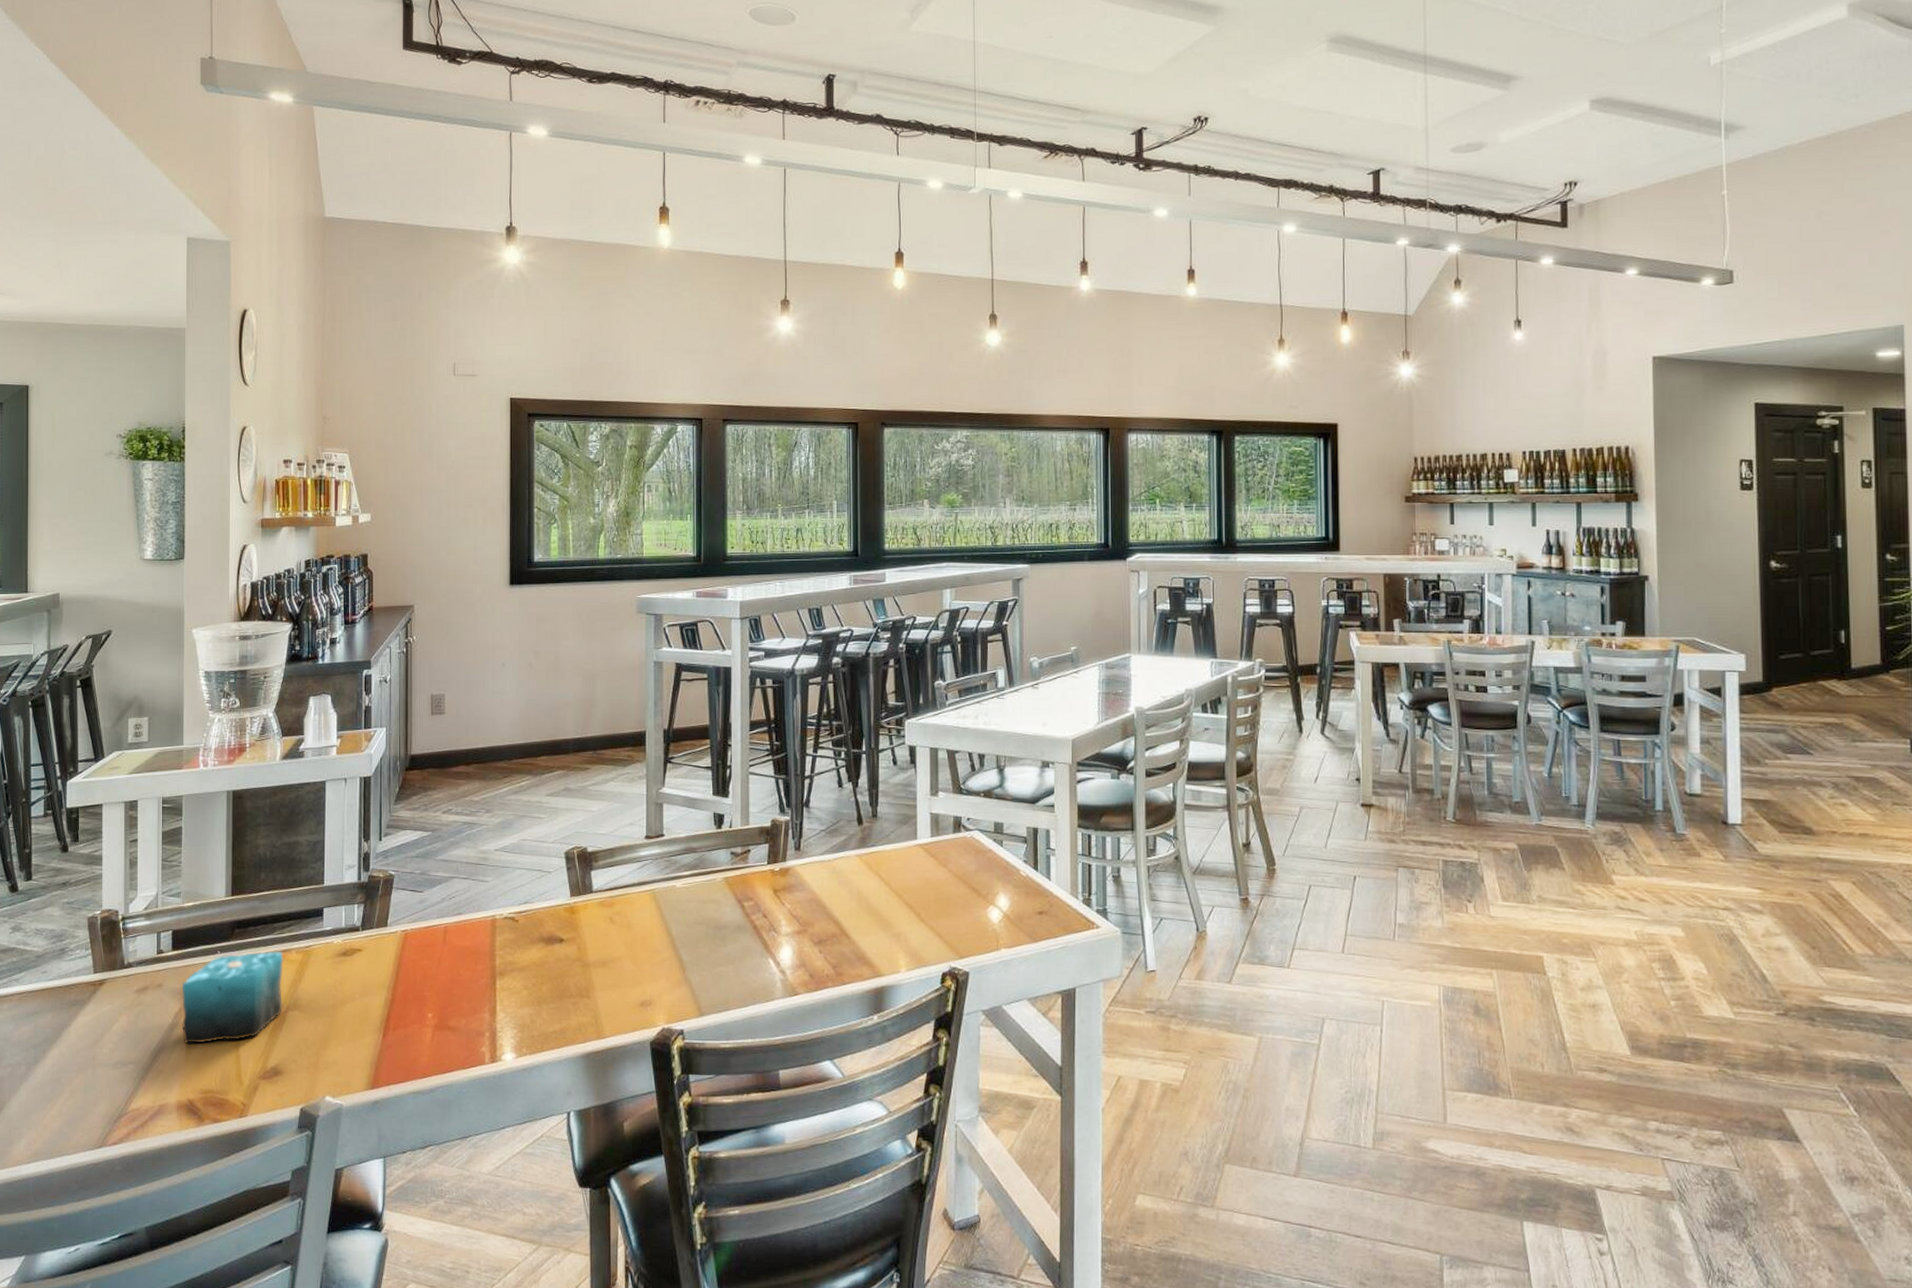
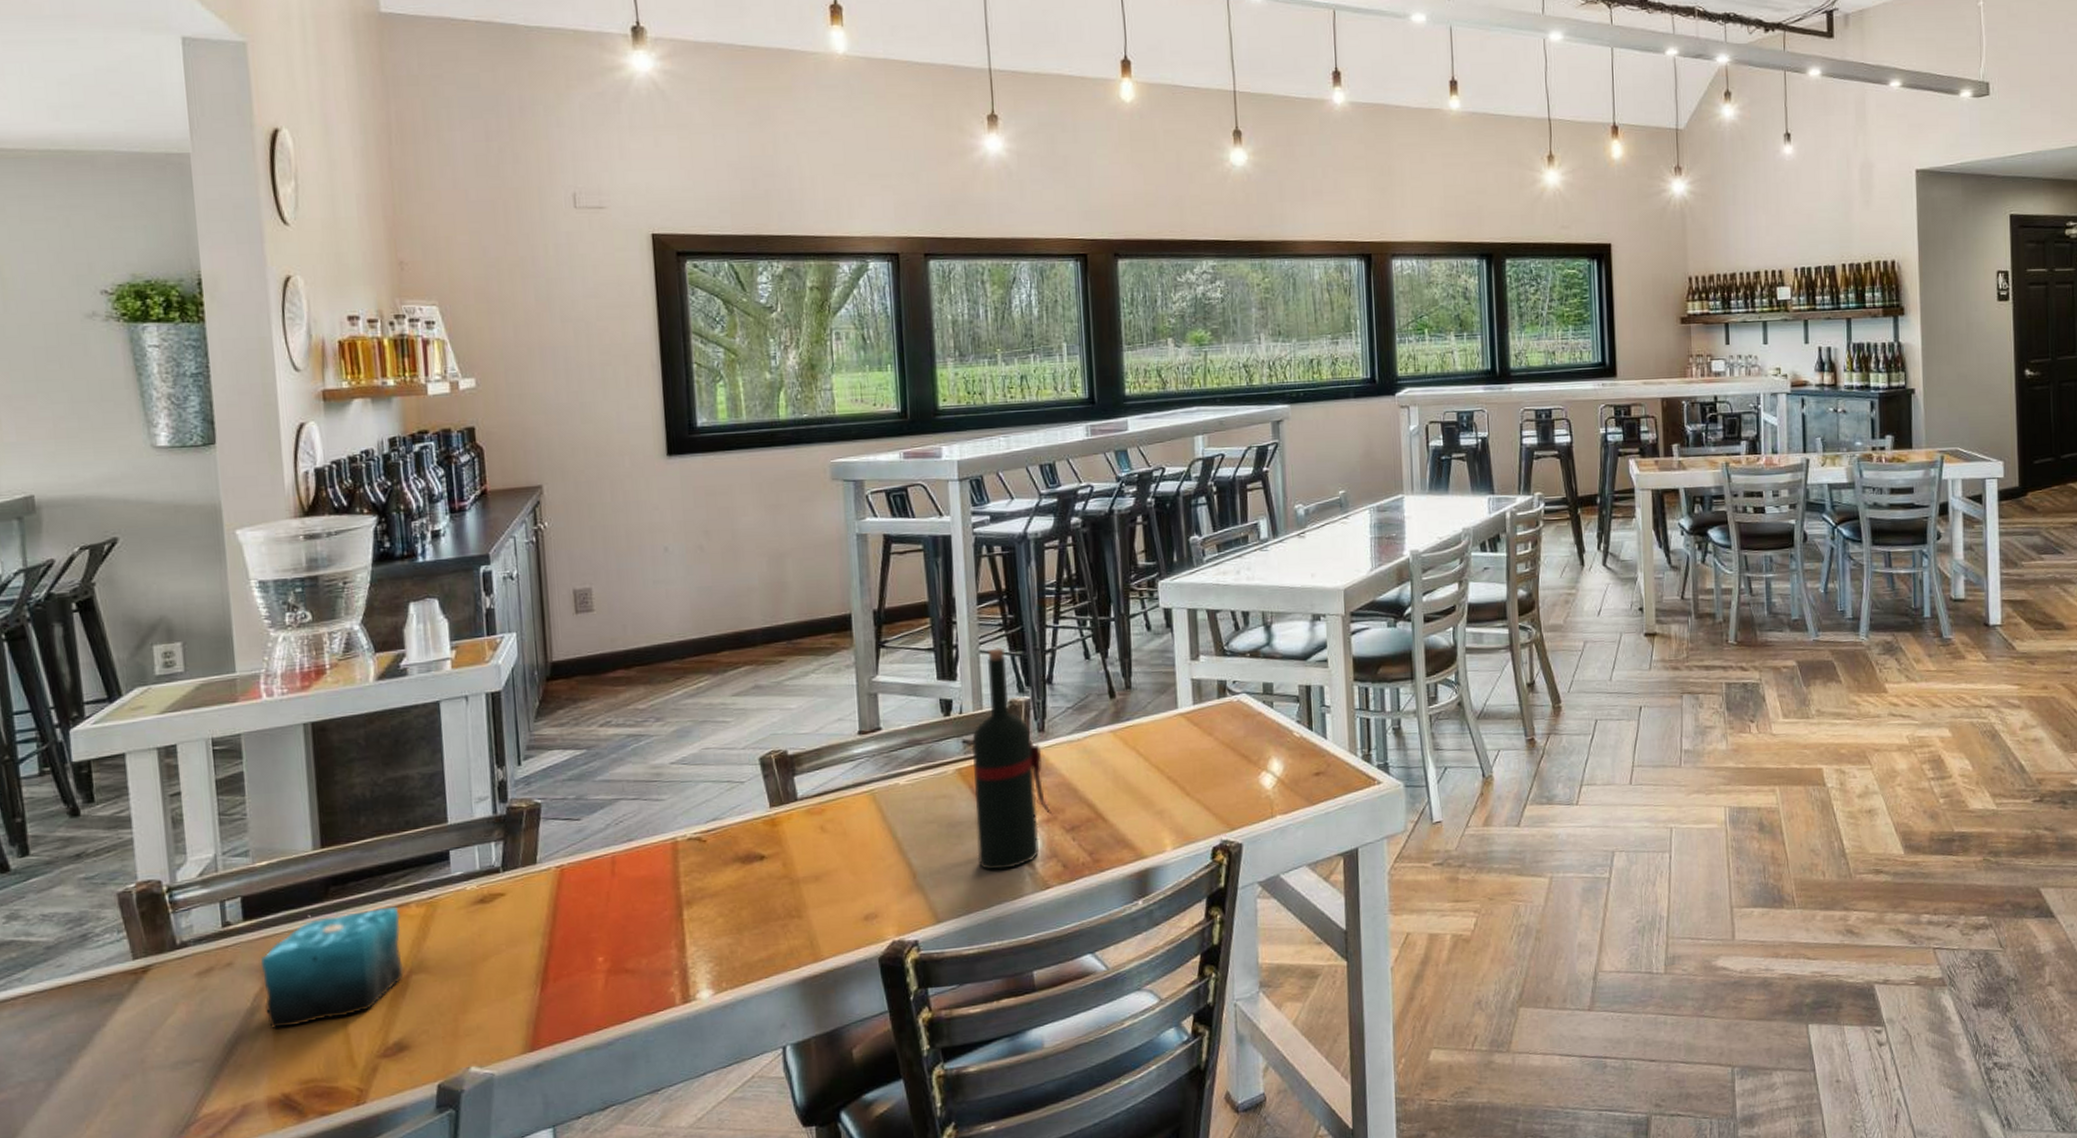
wine bottle: none [737,771,804,974] -> present [971,648,1053,871]

